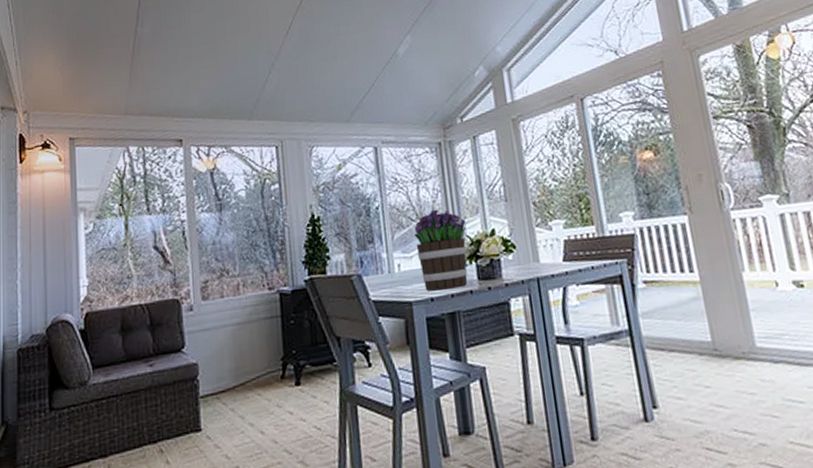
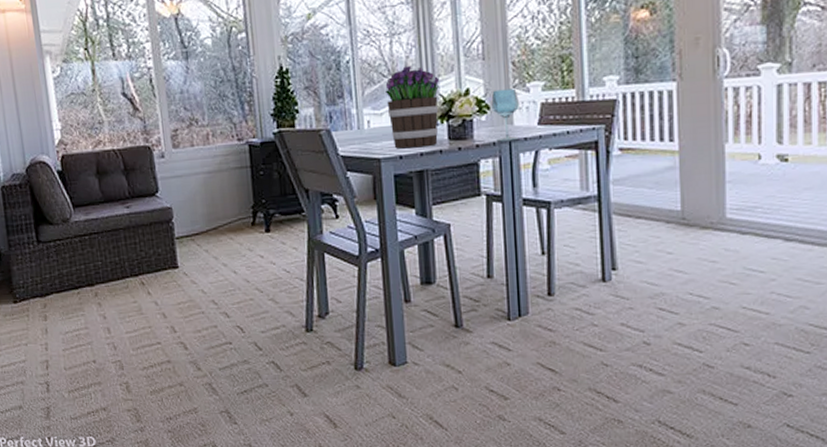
wine glass: none [515,227,547,280] -> present [490,88,520,142]

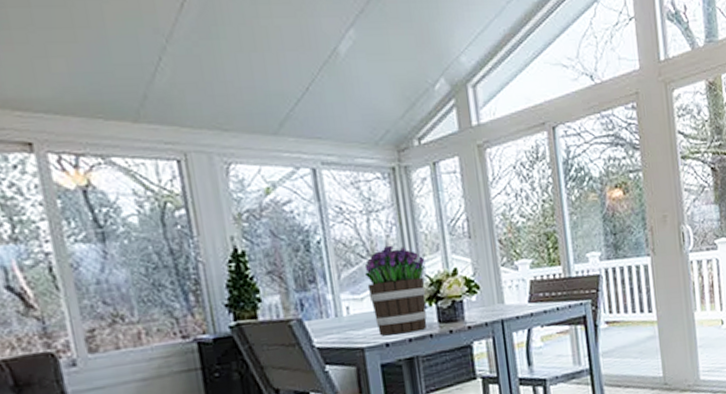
wine glass: present [490,88,520,142] -> none [479,267,511,323]

